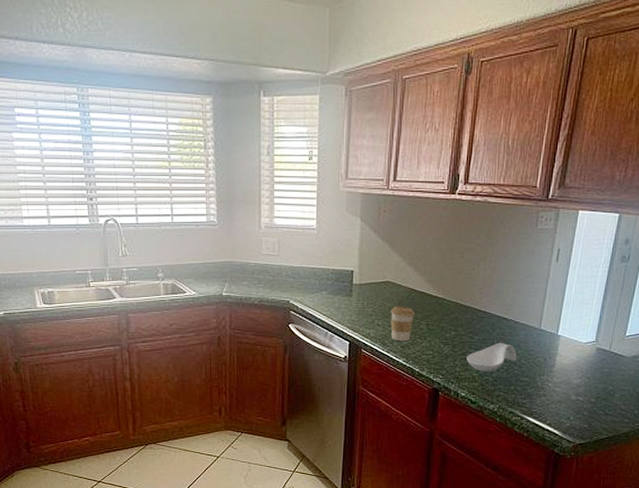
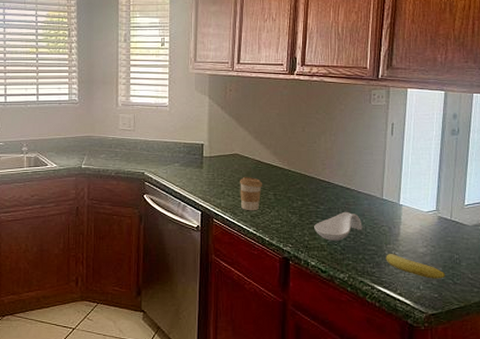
fruit: none [538,384,598,410] -> present [386,253,446,279]

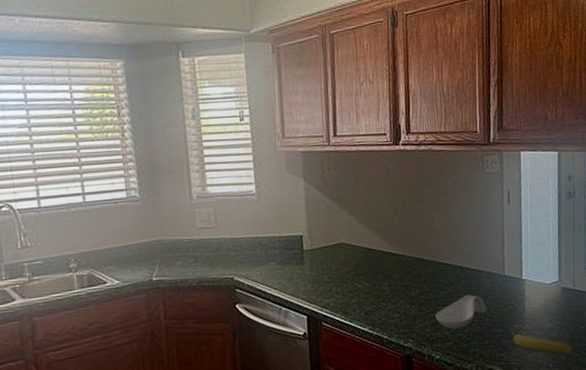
coffee cup: present [240,176,262,211] -> none [349,268,375,308]

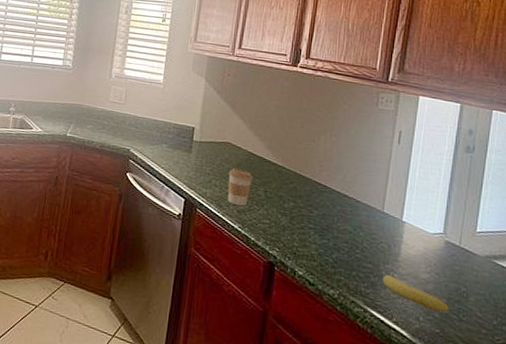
coffee cup: none [349,268,375,308] -> present [227,167,253,207]
spoon rest: present [436,294,487,329] -> none [305,220,359,252]

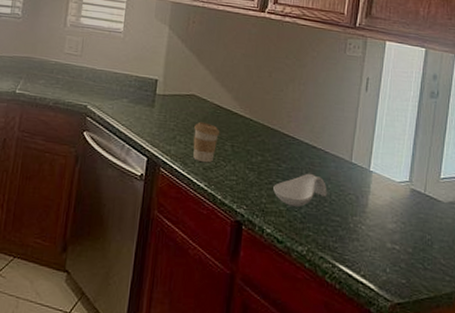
spoon rest: none [305,220,359,252] -> present [273,173,327,207]
fruit: present [382,274,450,313] -> none [350,226,415,262]

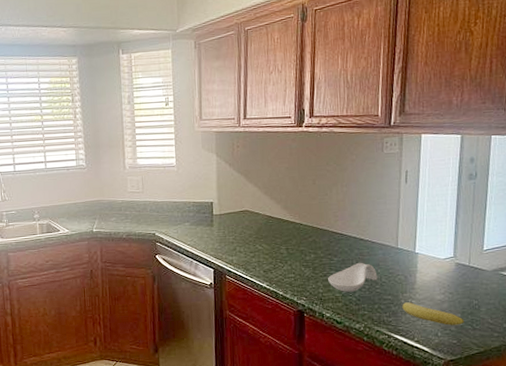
coffee cup: present [193,121,219,163] -> none [251,232,274,267]
fruit: none [350,226,415,262] -> present [402,301,464,325]

